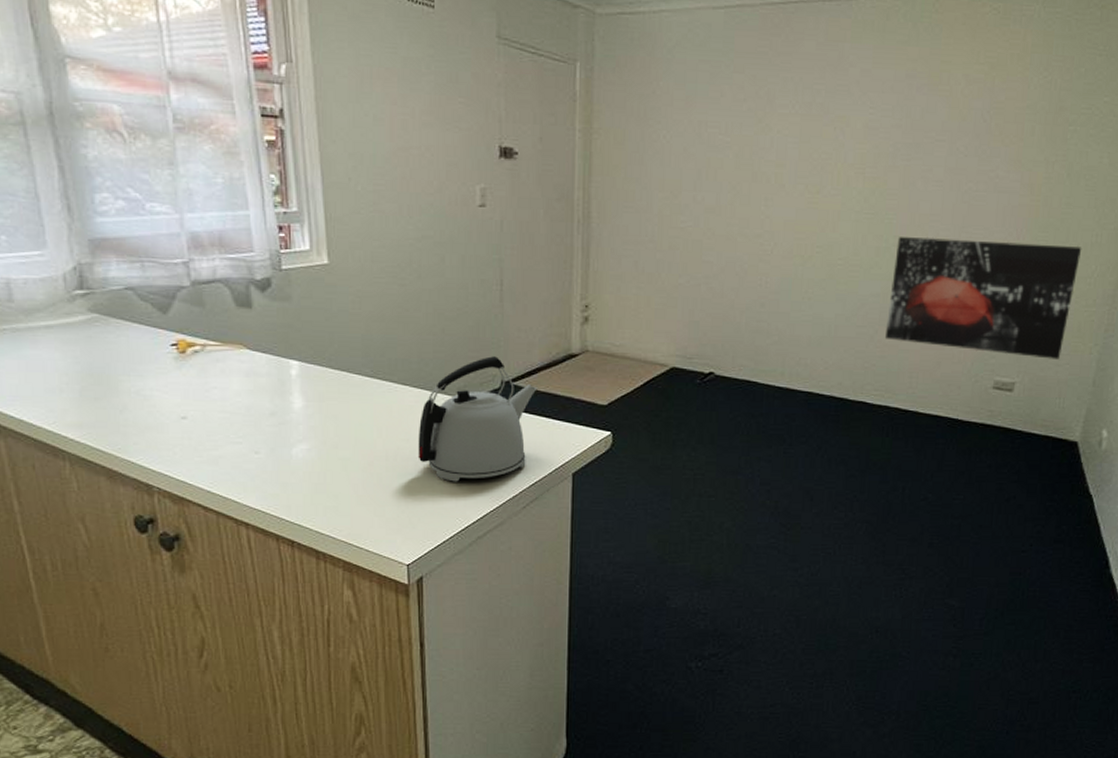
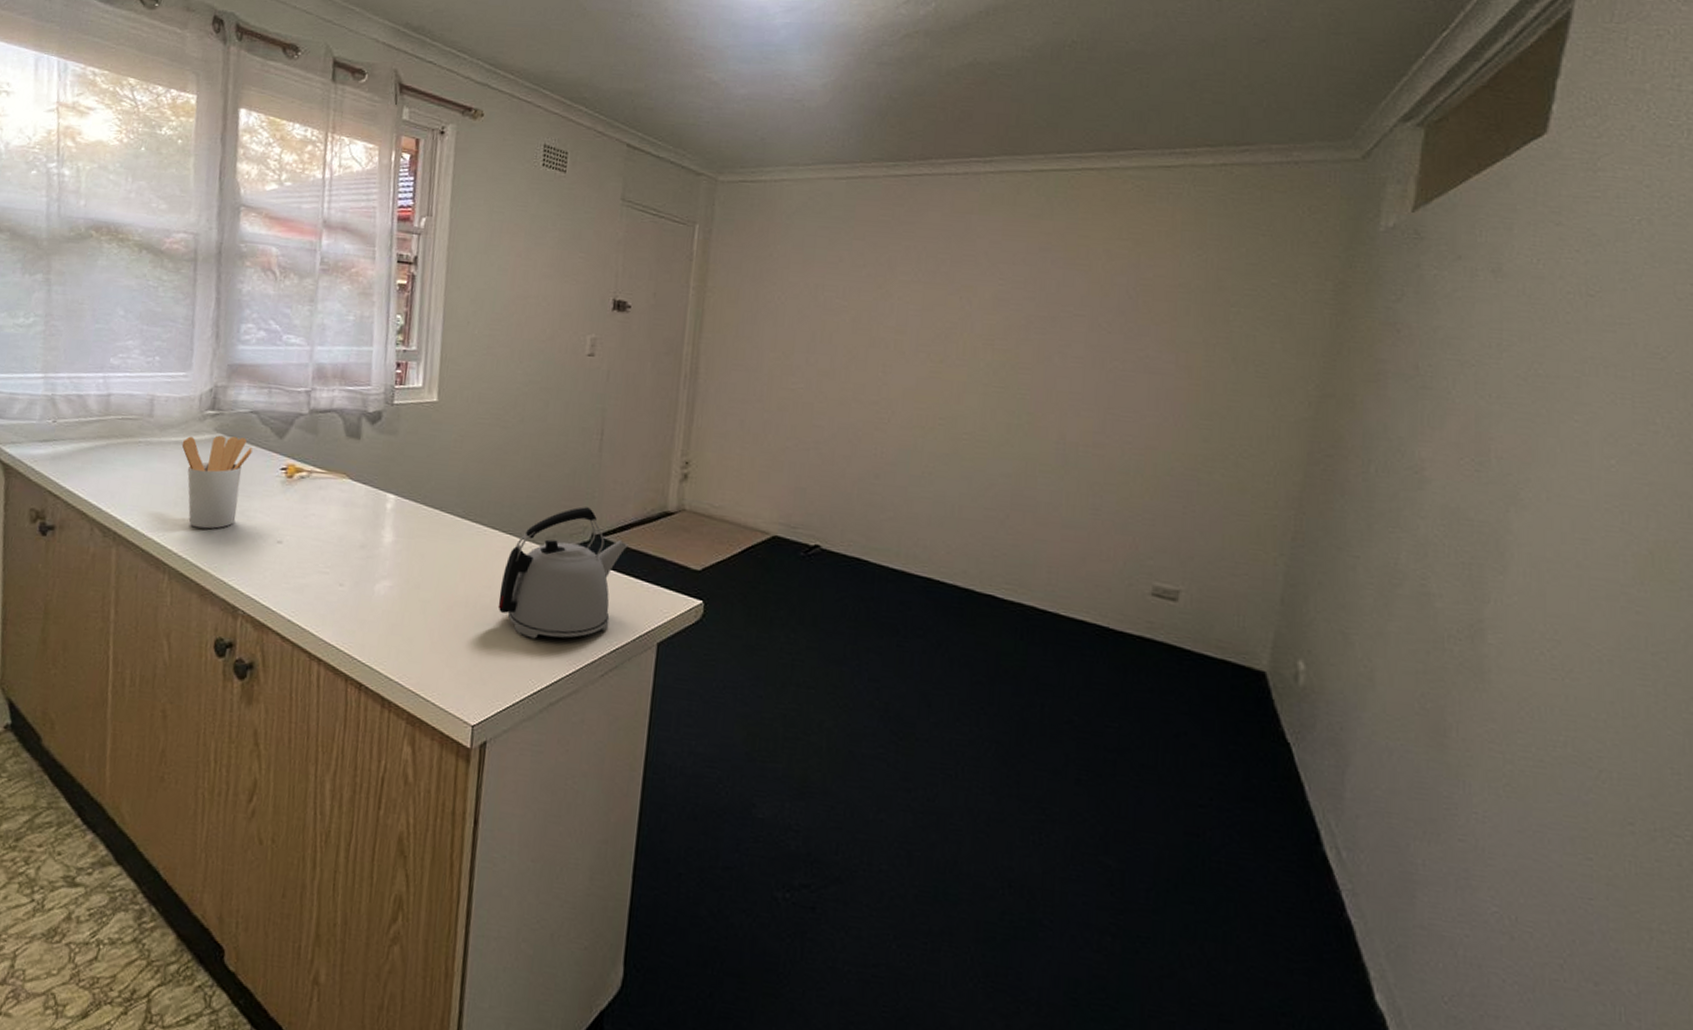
utensil holder: none [53,316,137,412] -> present [181,435,253,529]
wall art: present [884,237,1082,359] -> none [1017,414,1256,568]

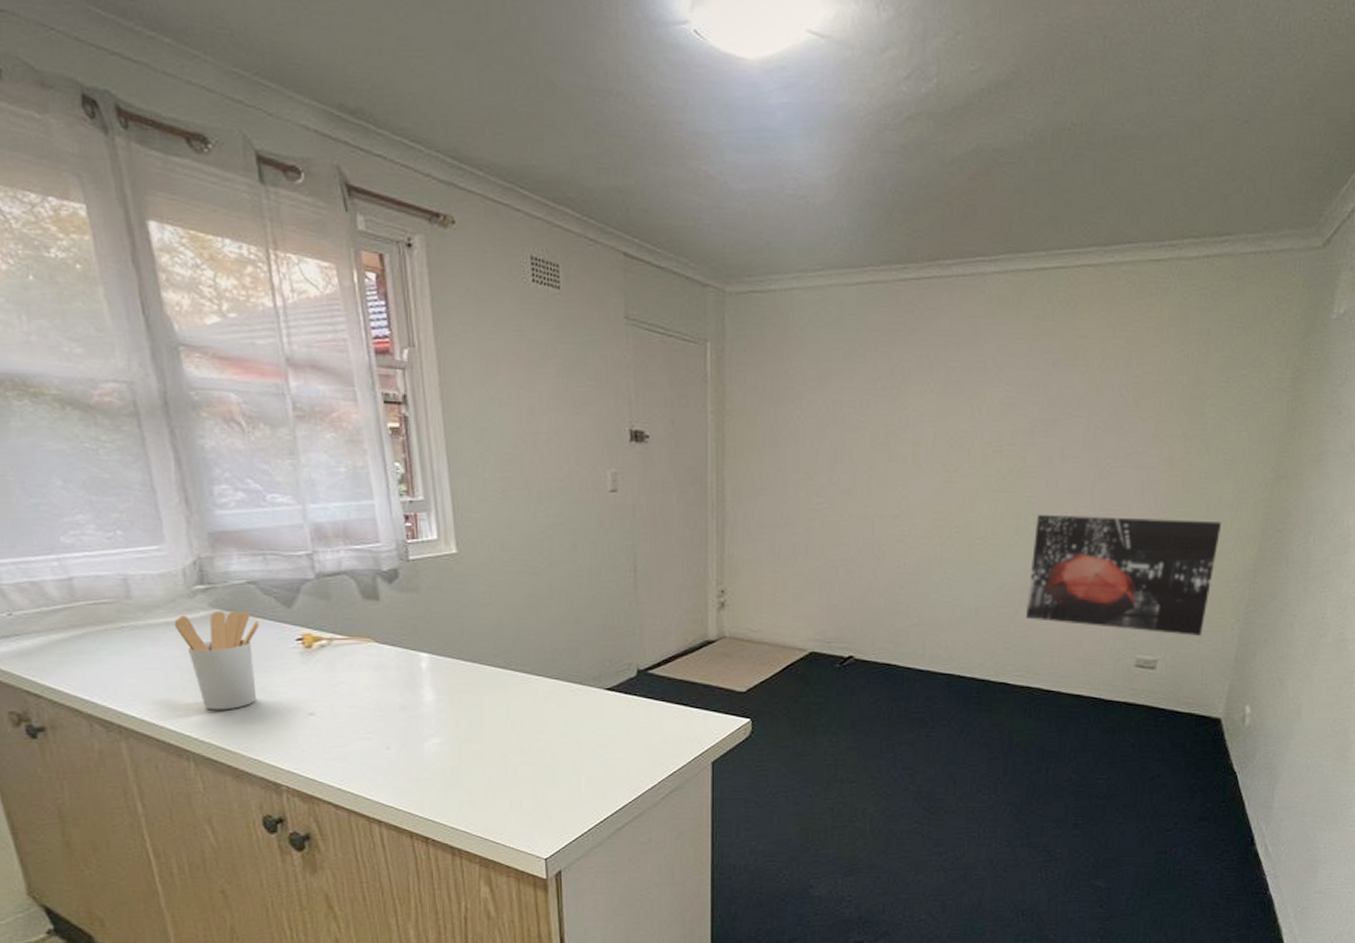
kettle: present [498,507,629,639] -> none [553,644,674,773]
wall art: none [1017,414,1256,568] -> present [1025,514,1222,636]

